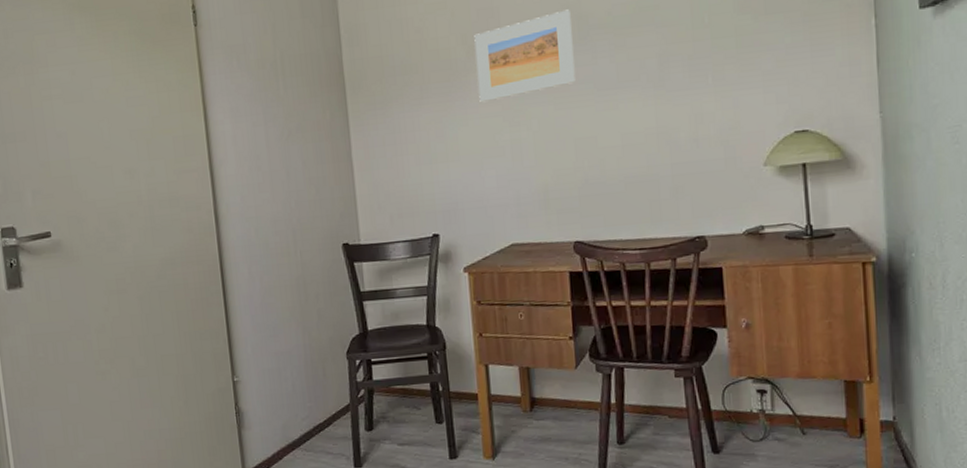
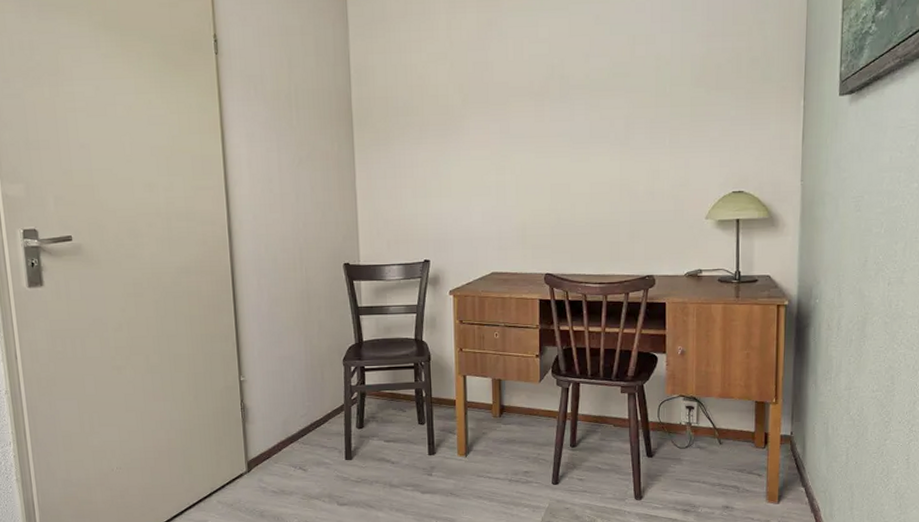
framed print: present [474,9,576,103] -> none [470,70,555,147]

